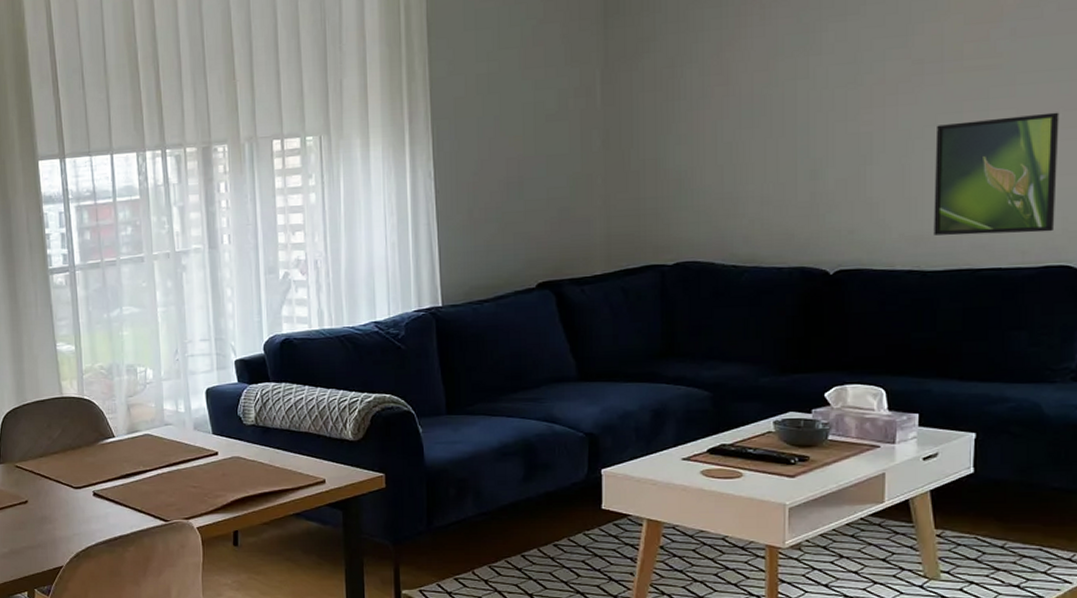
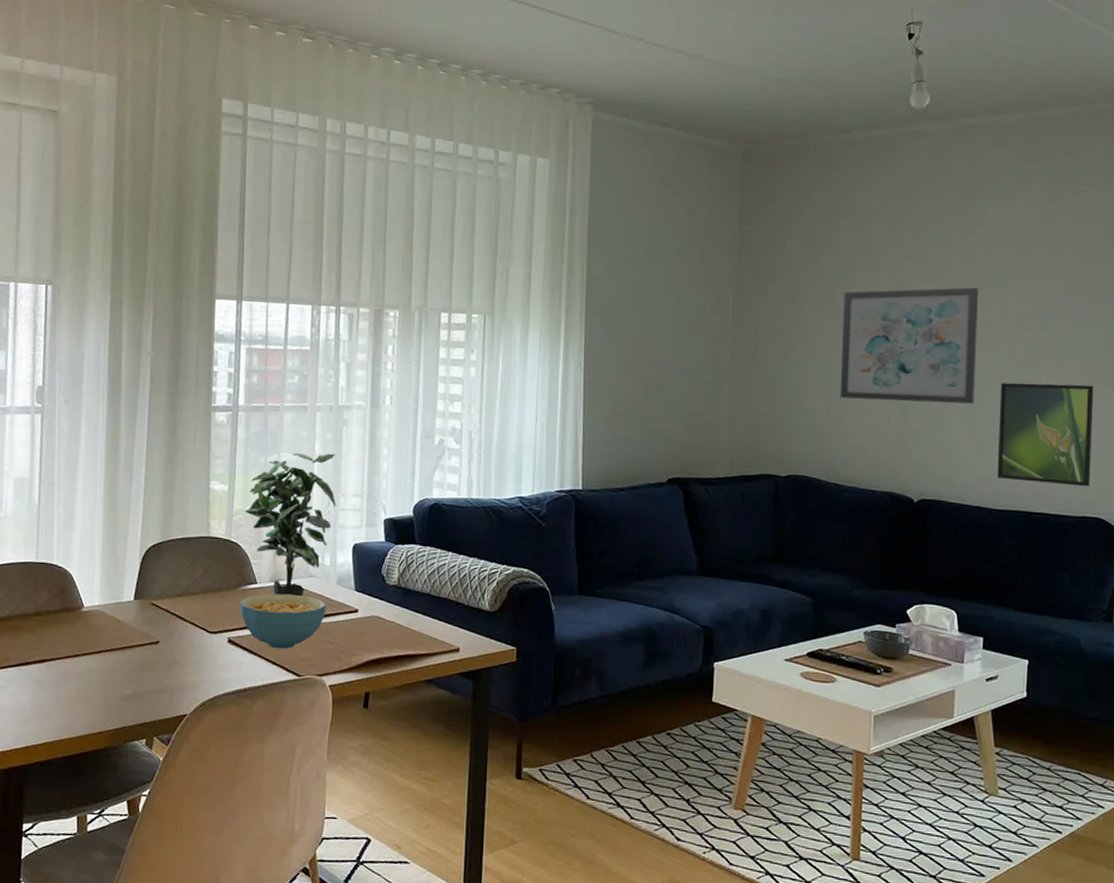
potted plant: none [94,301,184,446] -> present [245,453,336,597]
cereal bowl: none [99,443,186,498] -> present [239,593,327,650]
wall art: none [734,18,907,170] -> present [839,287,979,404]

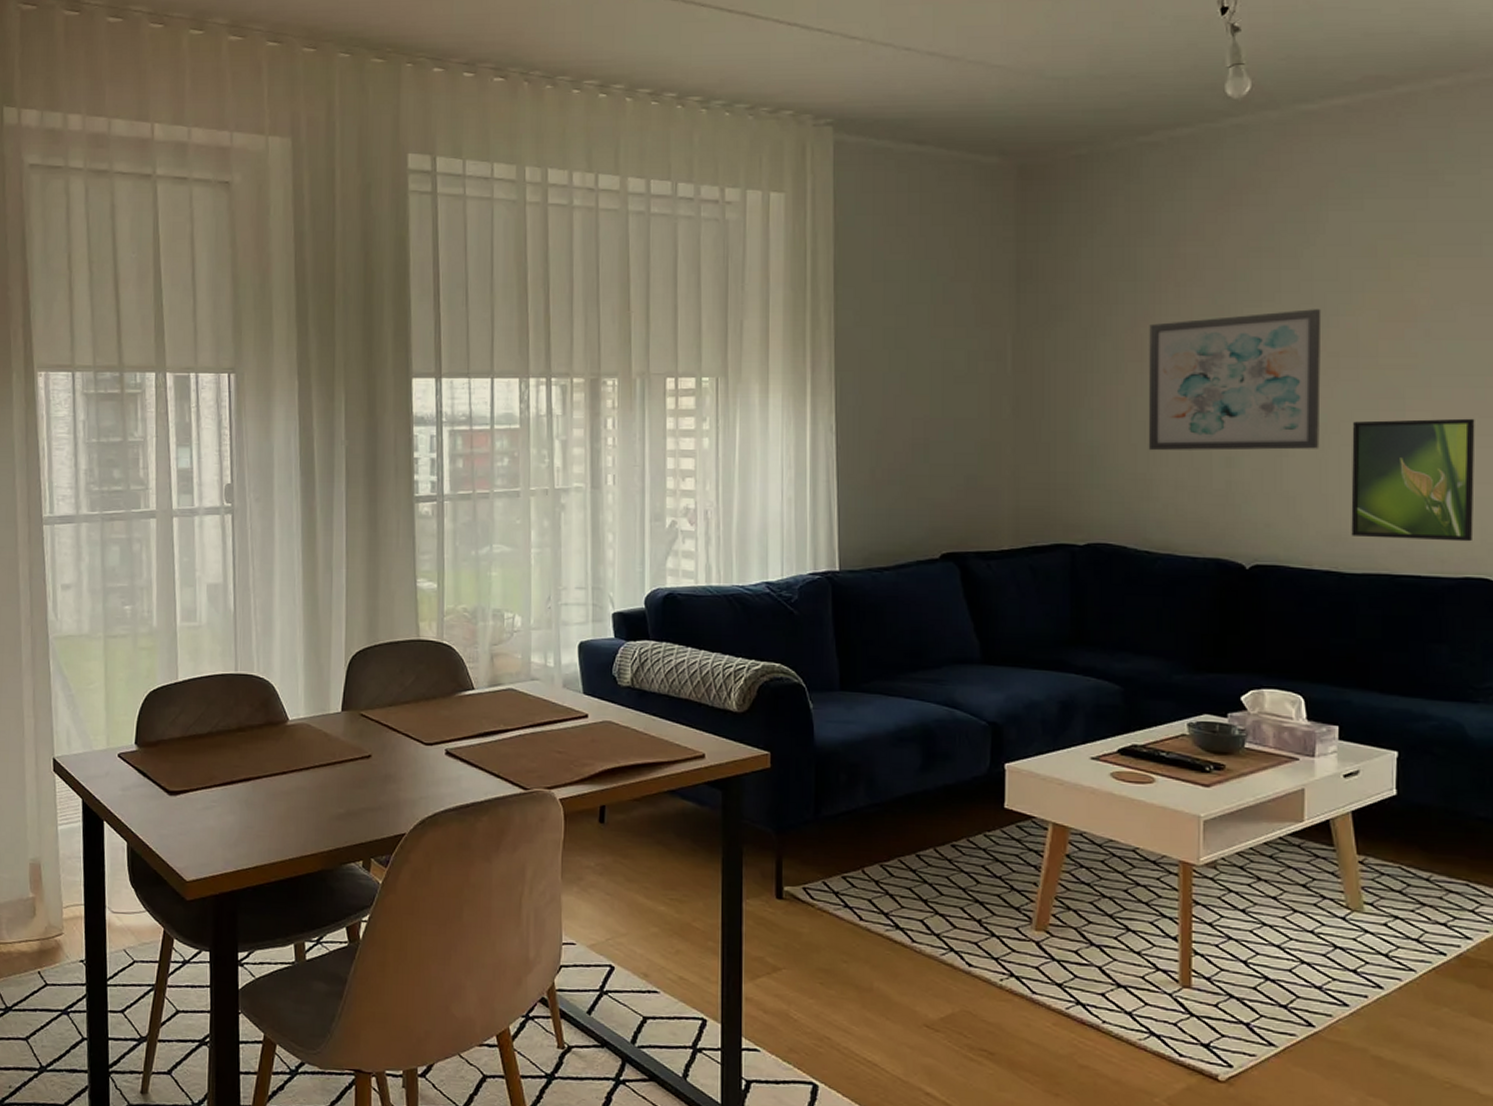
cereal bowl: present [239,593,327,650] -> none [455,699,552,761]
potted plant: present [245,453,336,597] -> none [457,542,558,703]

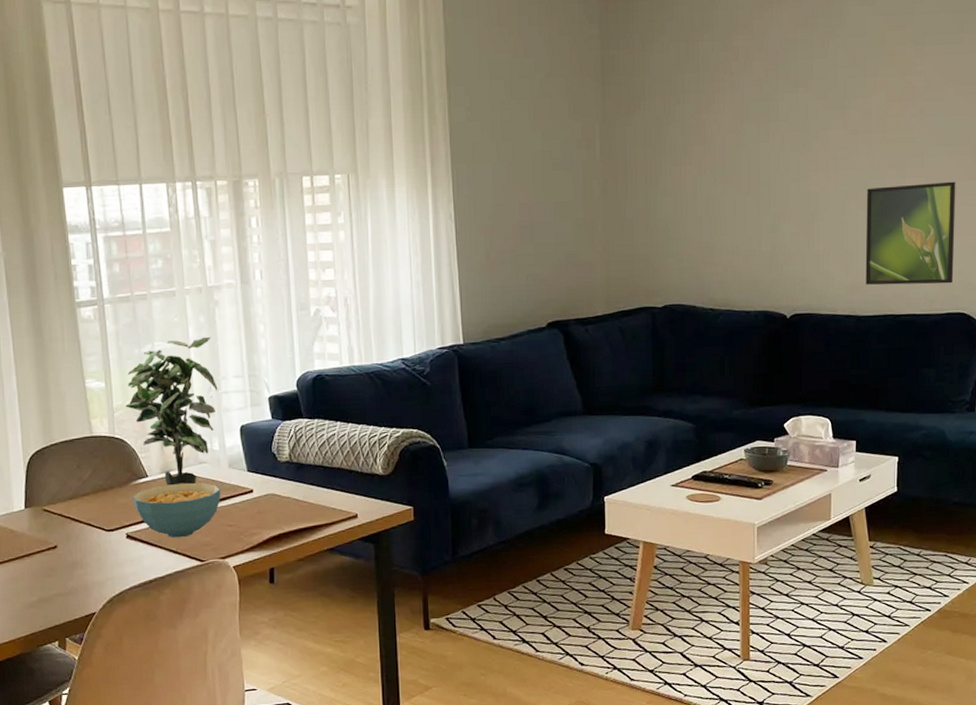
cereal bowl: none [455,699,552,761] -> present [132,482,221,538]
potted plant: none [457,542,558,703] -> present [125,336,218,486]
wall art: present [1148,309,1322,451] -> none [710,93,844,222]

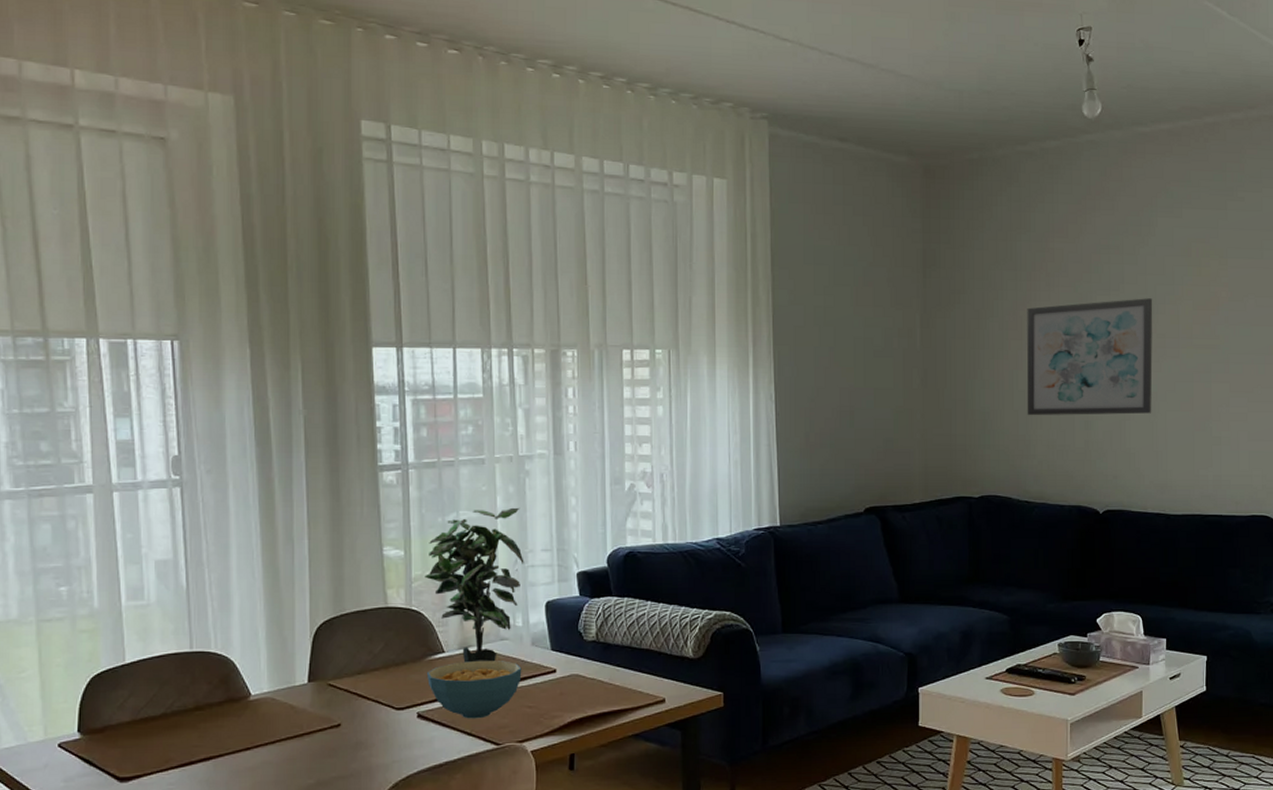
wall art: none [710,93,844,222] -> present [1027,298,1153,416]
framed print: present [865,181,956,285] -> none [1174,388,1259,487]

